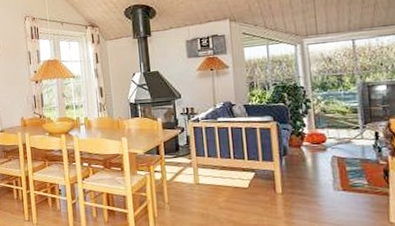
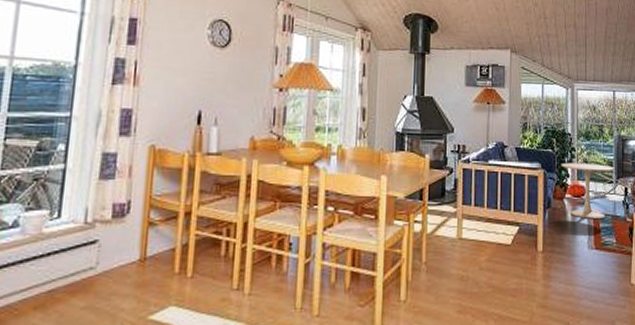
side table: none [295,112,361,163] -> present [561,162,615,219]

